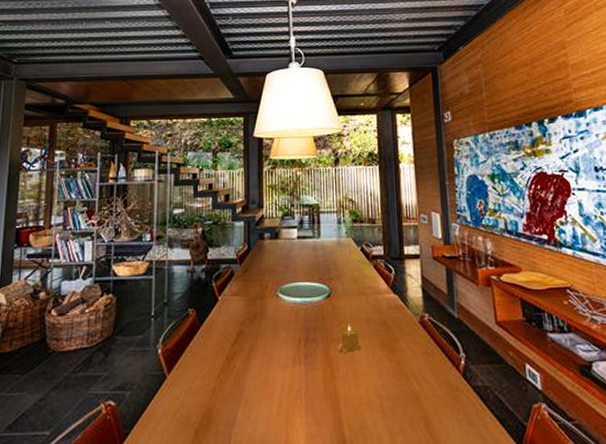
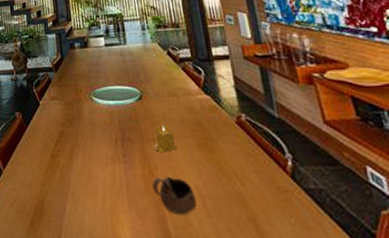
cup: none [332,377,374,417] -> present [152,176,197,215]

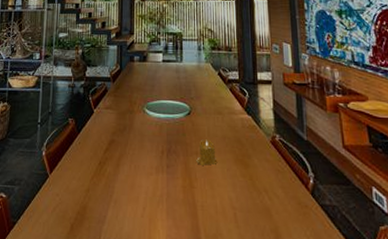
cup: present [152,176,197,215] -> none [191,188,228,225]

